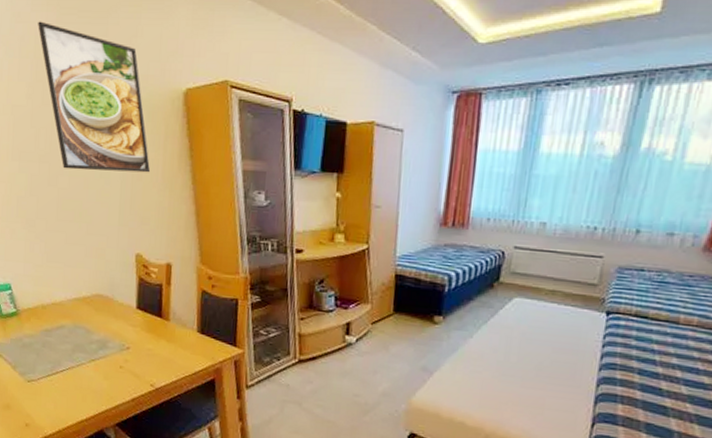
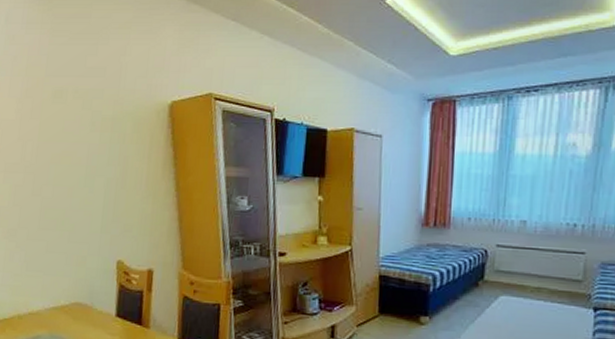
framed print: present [38,21,151,173] -> none [30,43,135,181]

